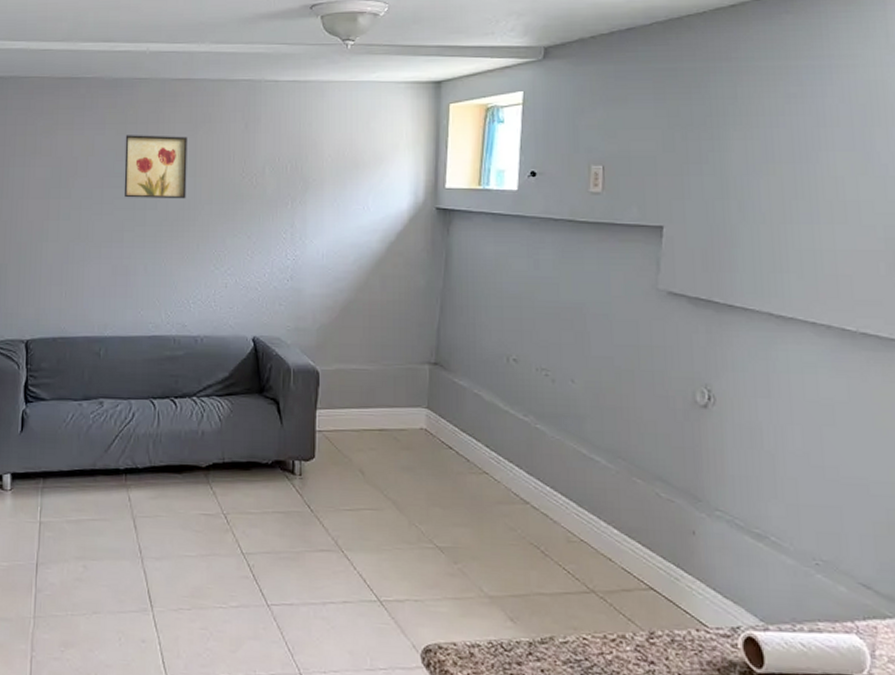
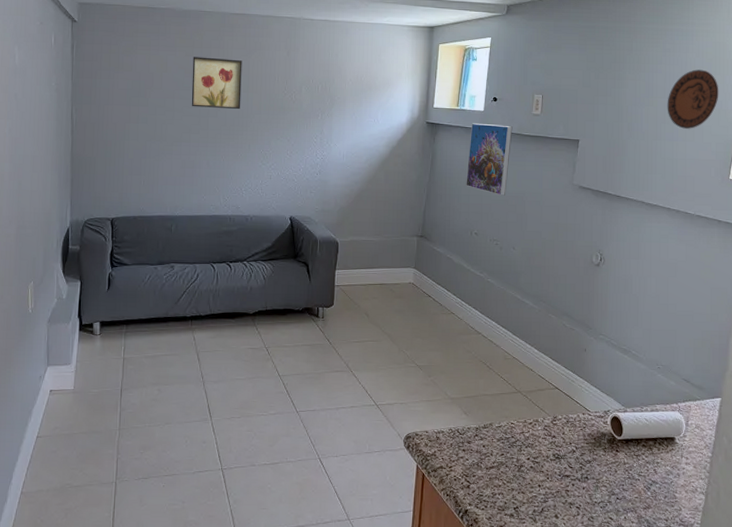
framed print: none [496,207,562,306] -> present [466,123,513,196]
decorative plate: none [797,120,882,206] -> present [667,69,719,129]

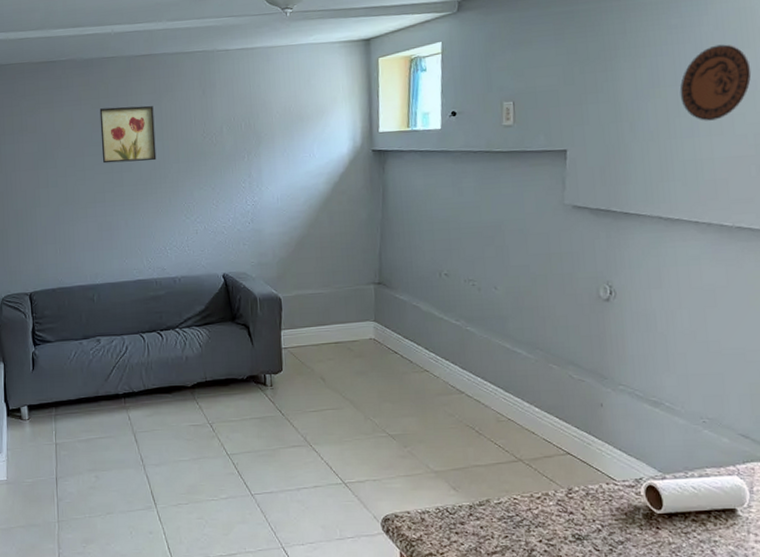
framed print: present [466,123,513,196] -> none [427,143,480,227]

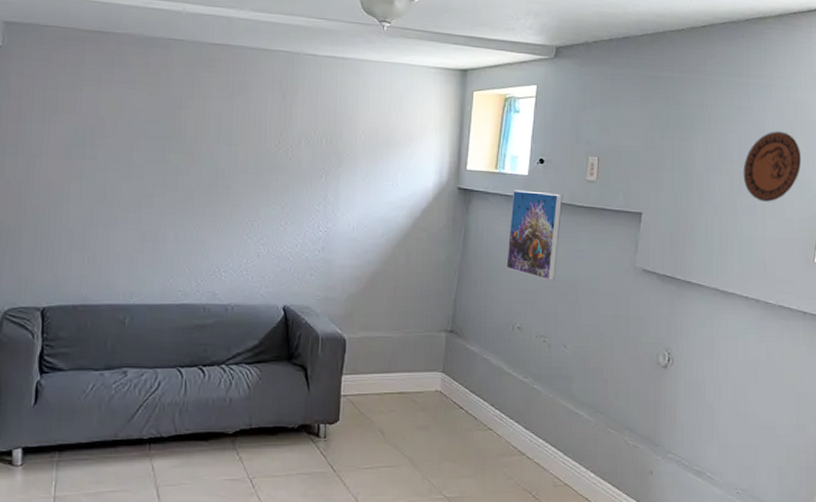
wall art: present [99,105,157,164] -> none [154,97,224,167]
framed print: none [427,143,480,227] -> present [506,190,563,280]

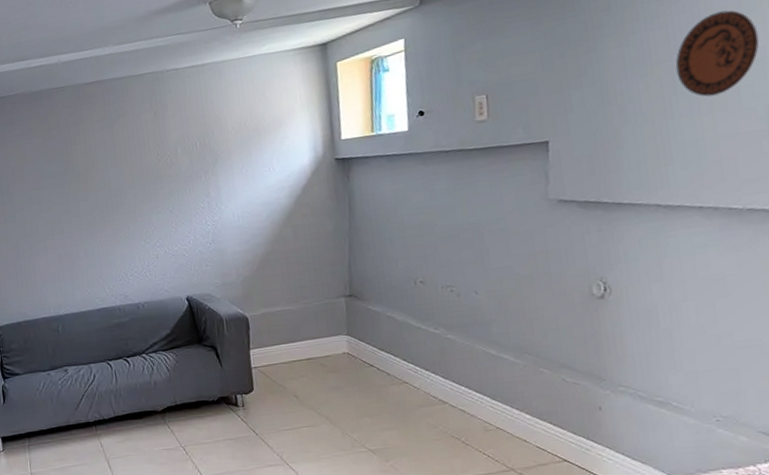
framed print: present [506,190,563,280] -> none [394,142,455,231]

